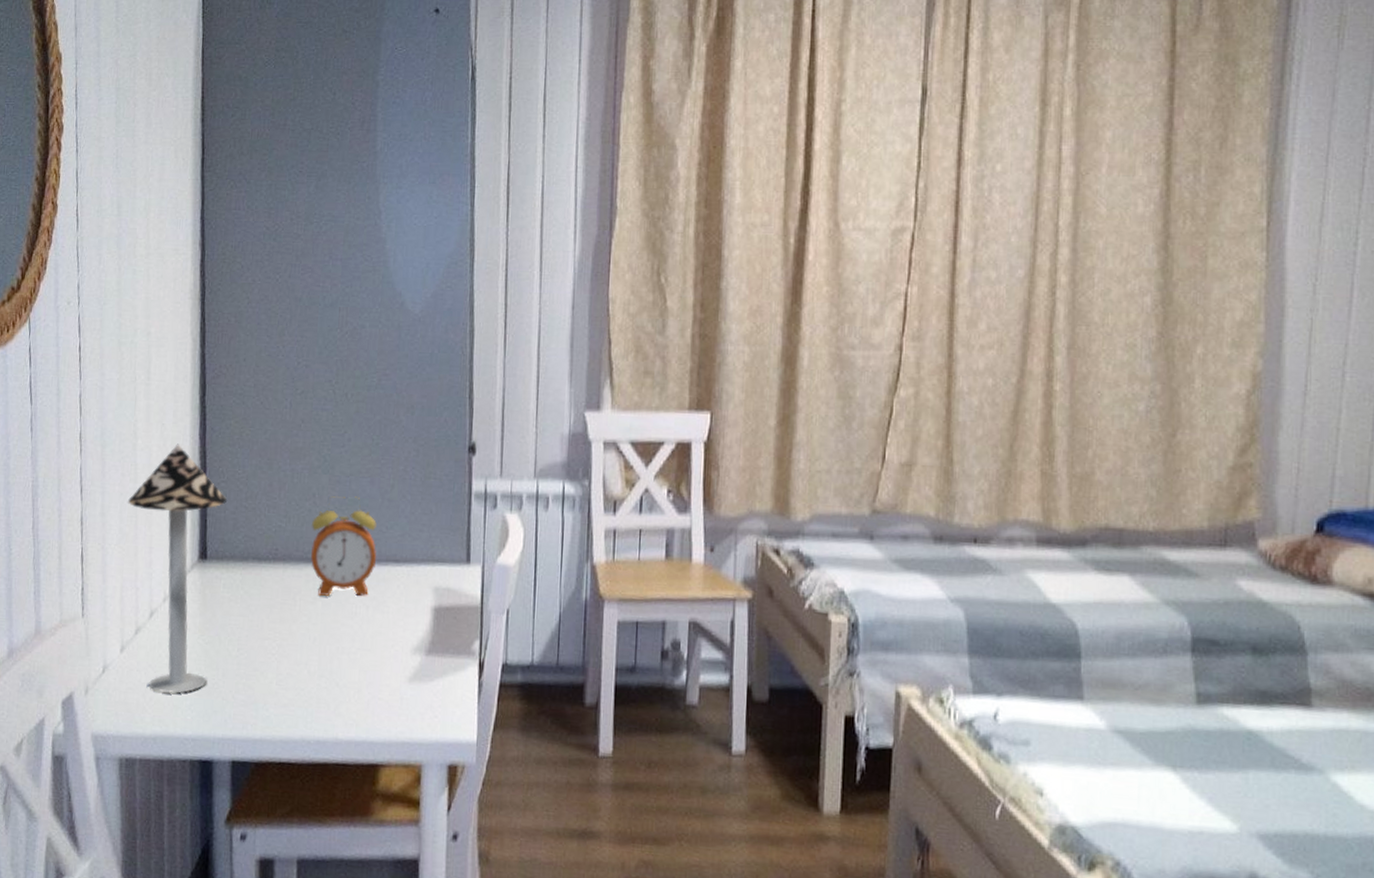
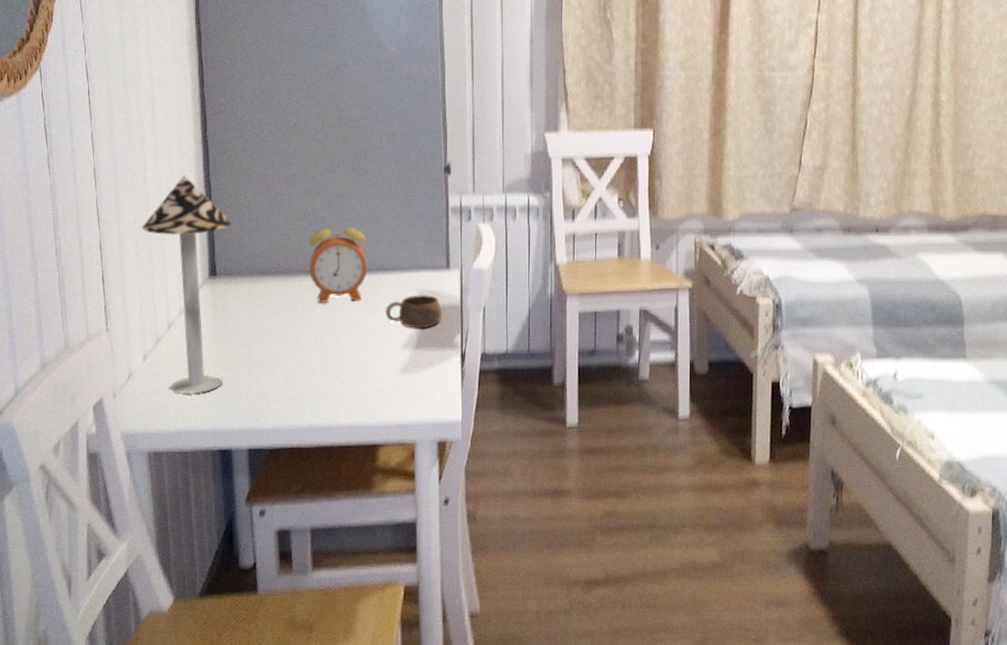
cup: none [395,591,458,632] -> present [386,294,441,329]

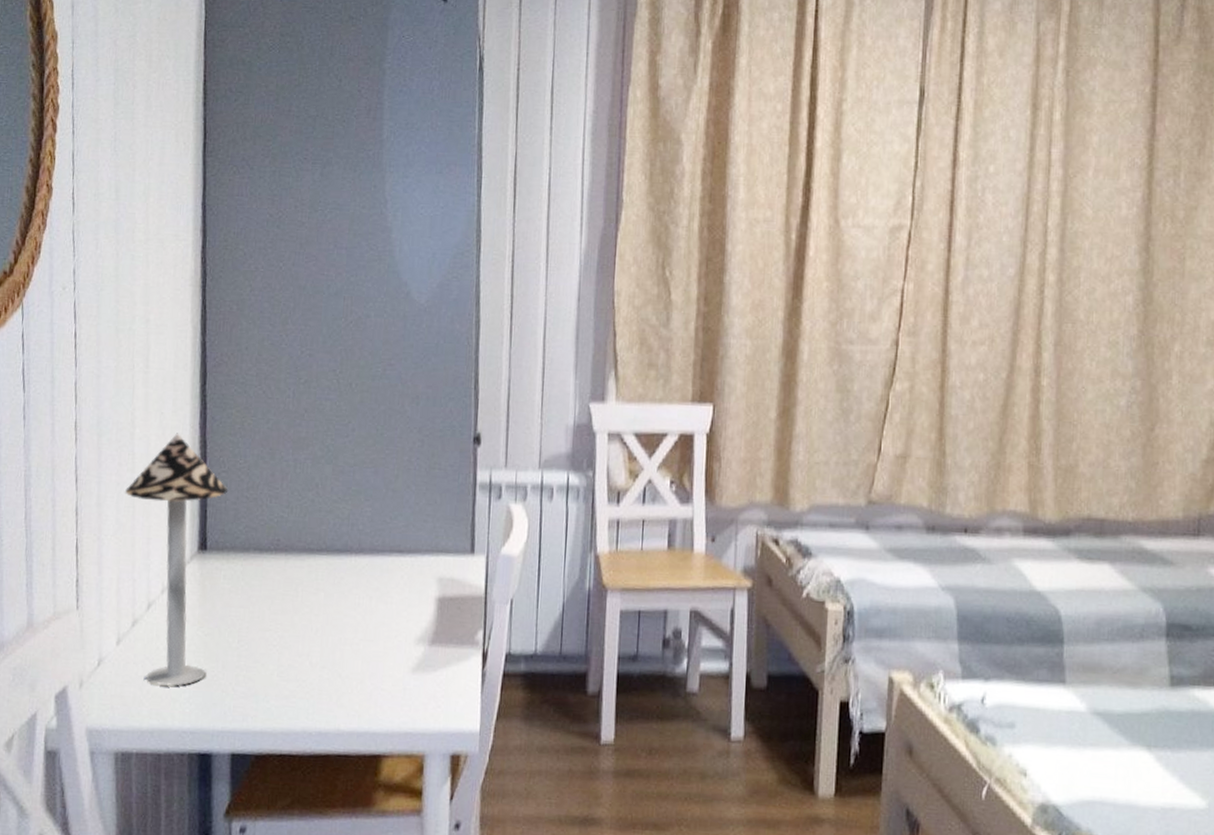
alarm clock: present [308,215,368,303] -> none [313,486,381,587]
cup: present [386,294,441,329] -> none [398,581,462,622]

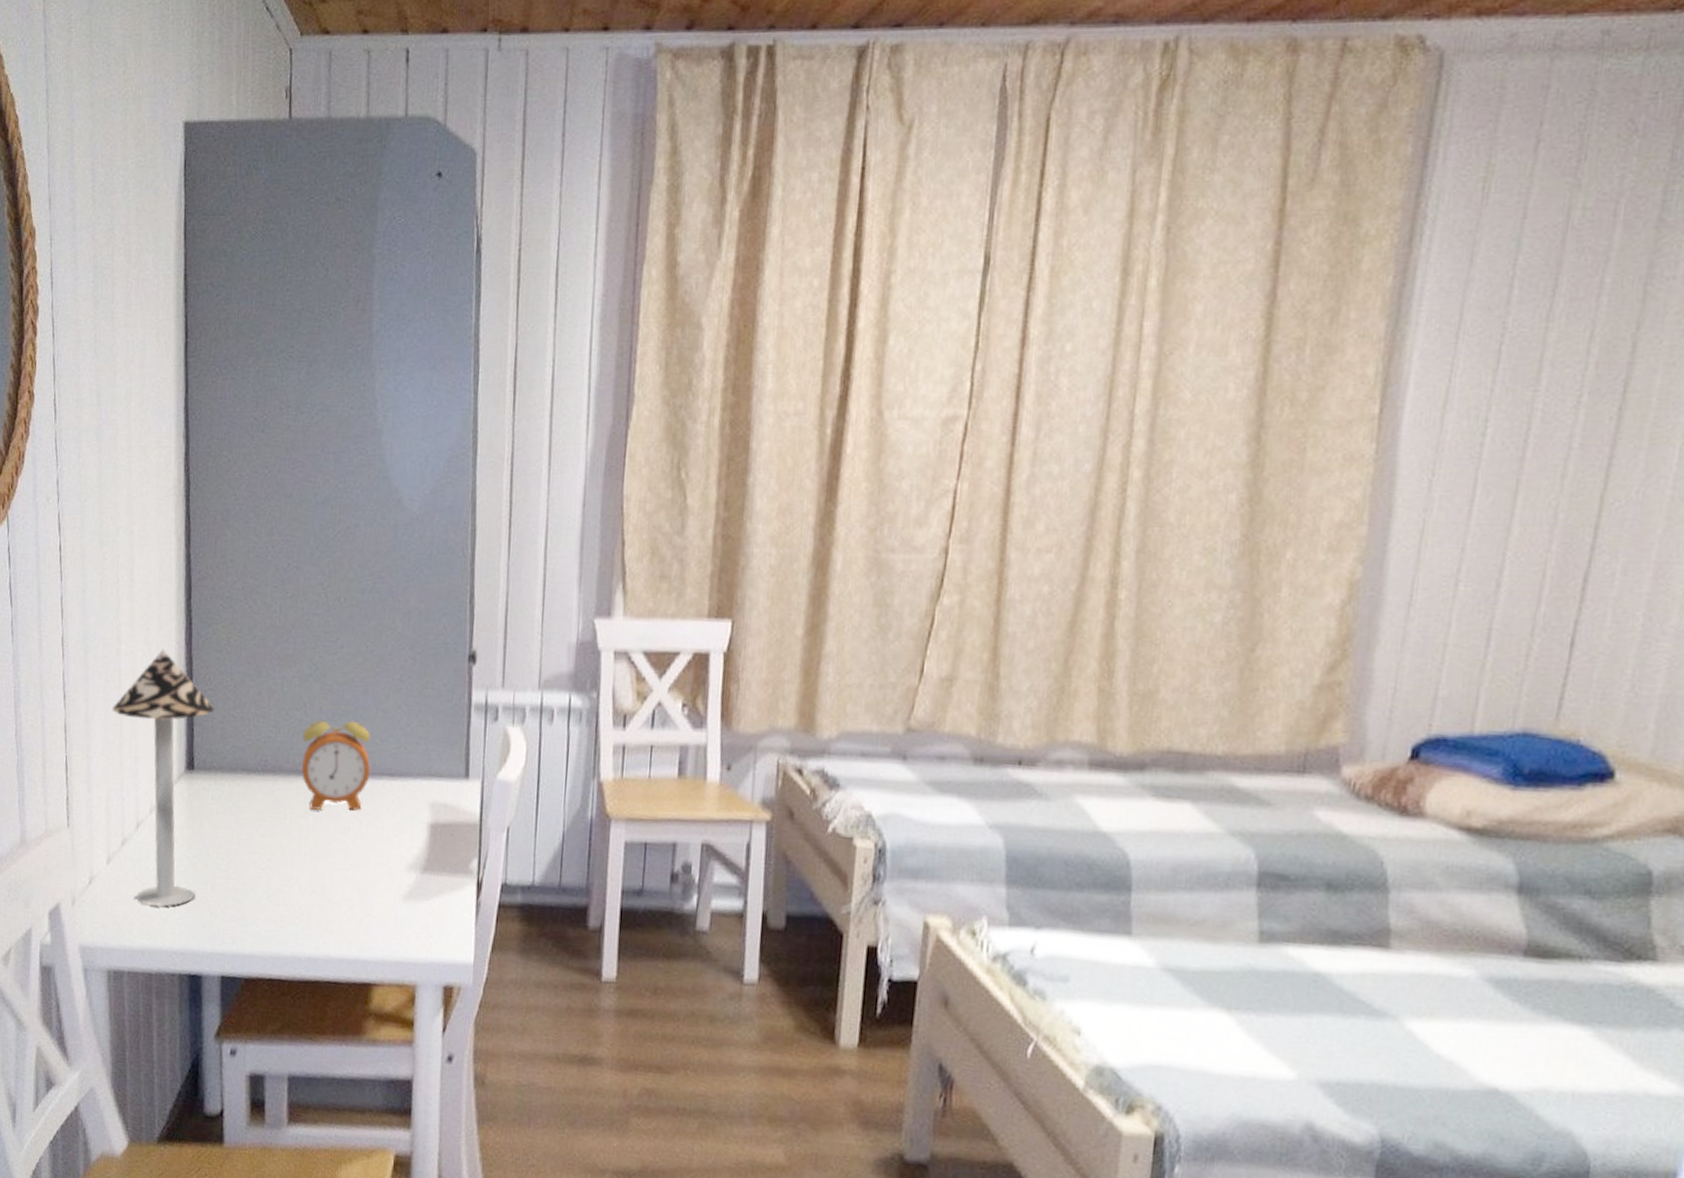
alarm clock: none [313,486,381,587] -> present [301,706,371,811]

